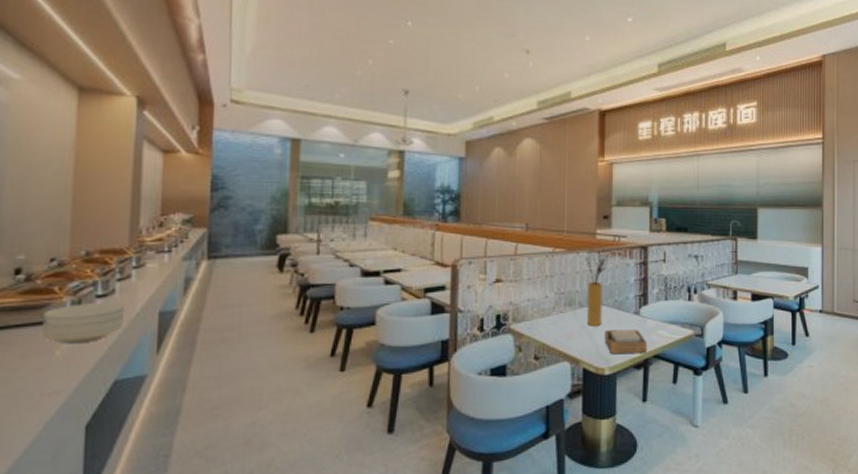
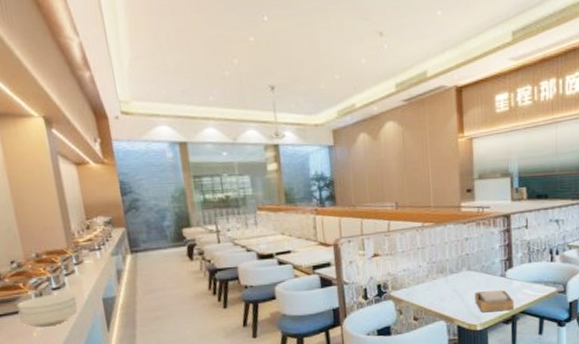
vase: present [586,248,611,328] -> none [453,220,477,290]

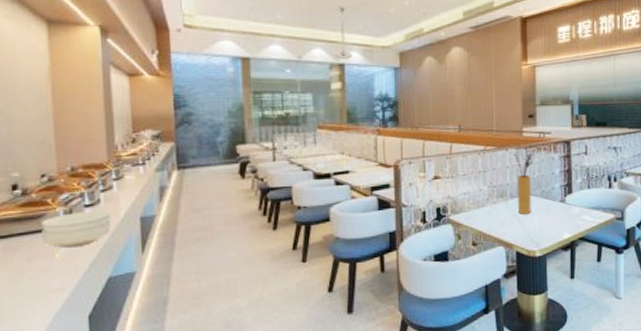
vase: none [453,220,477,290] -> present [514,144,538,215]
napkin holder: present [474,290,515,313] -> none [534,216,574,239]

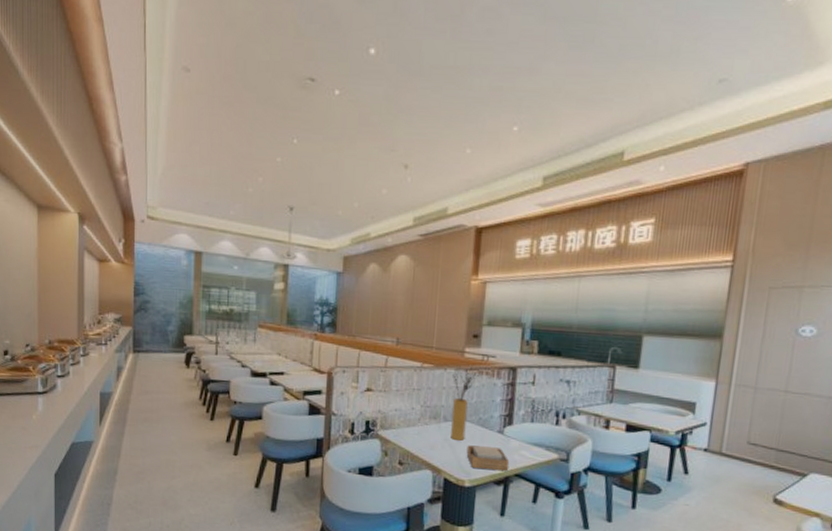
bowl: present [40,210,112,248] -> none [23,381,77,412]
napkin holder: none [534,216,574,239] -> present [466,445,510,472]

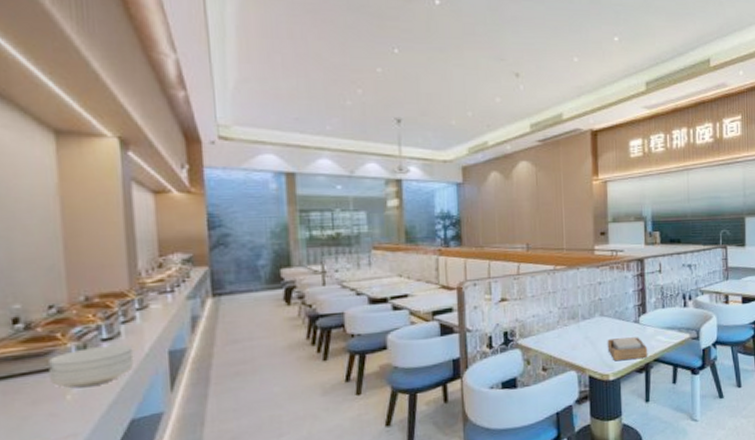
bowl: none [23,381,77,412] -> present [48,344,134,389]
vase: present [451,365,479,442] -> none [586,263,610,338]

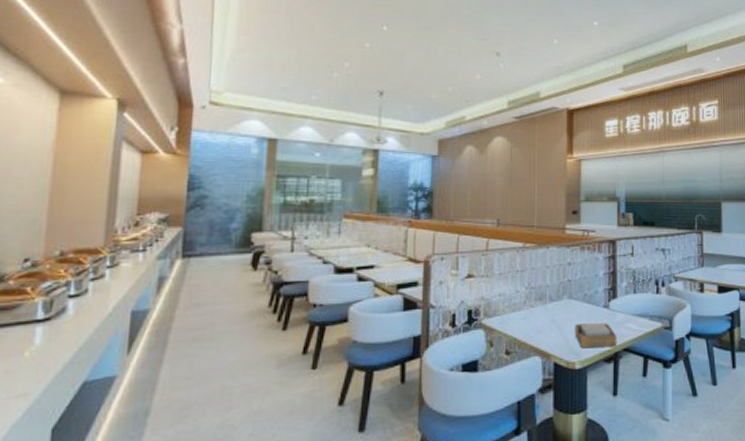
bowl: present [48,344,134,389] -> none [11,301,98,345]

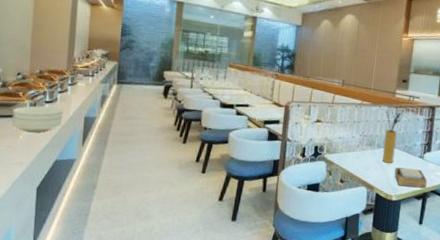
bowl: none [11,301,98,345] -> present [11,105,64,133]
vase: none [556,242,581,322] -> present [382,104,406,164]

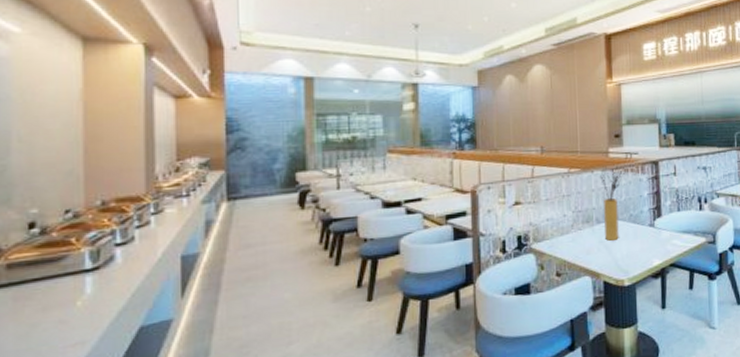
bowl: present [11,105,64,133] -> none [60,249,146,295]
napkin holder: present [394,167,428,189] -> none [622,241,664,266]

